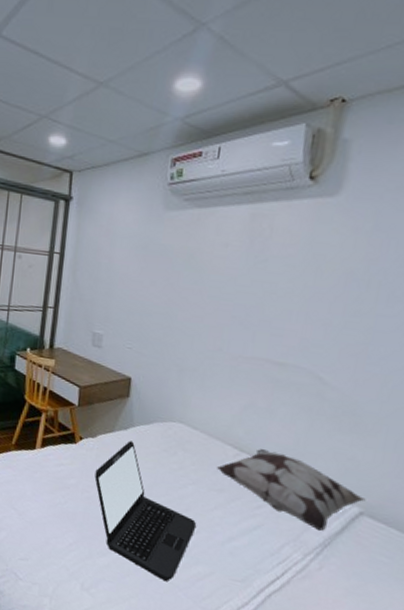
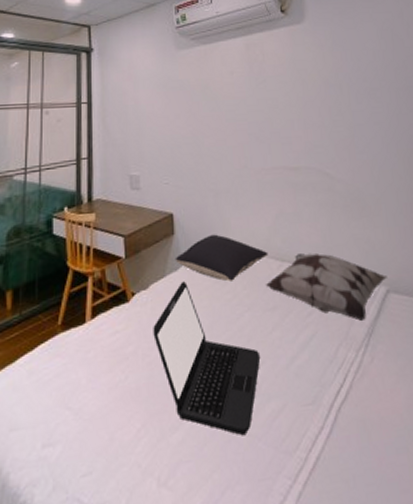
pillow: none [126,406,227,455] -> present [175,234,268,282]

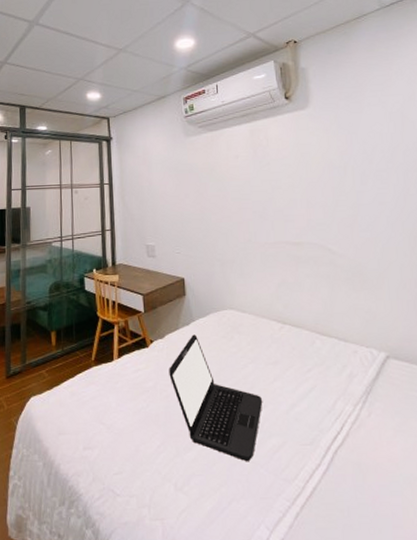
pillow: present [175,234,268,282] -> none [186,297,271,337]
decorative pillow: present [266,252,388,321] -> none [268,318,388,380]

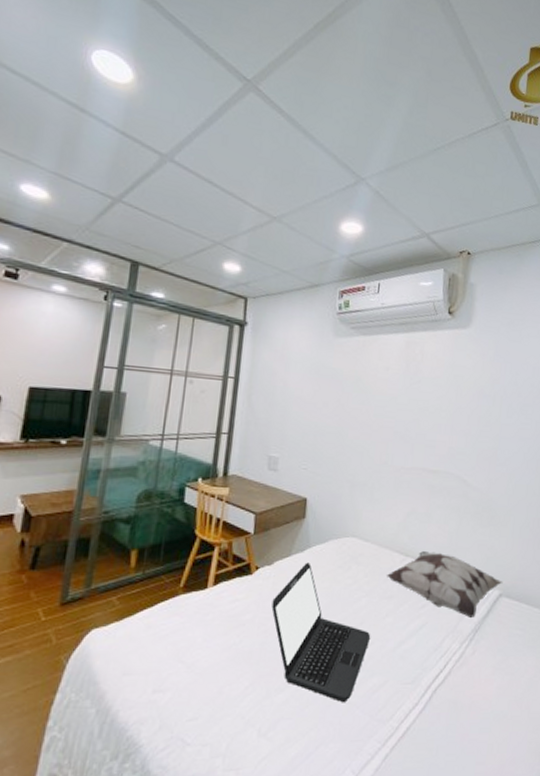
decorative pillow: none [268,318,388,380] -> present [387,551,503,617]

